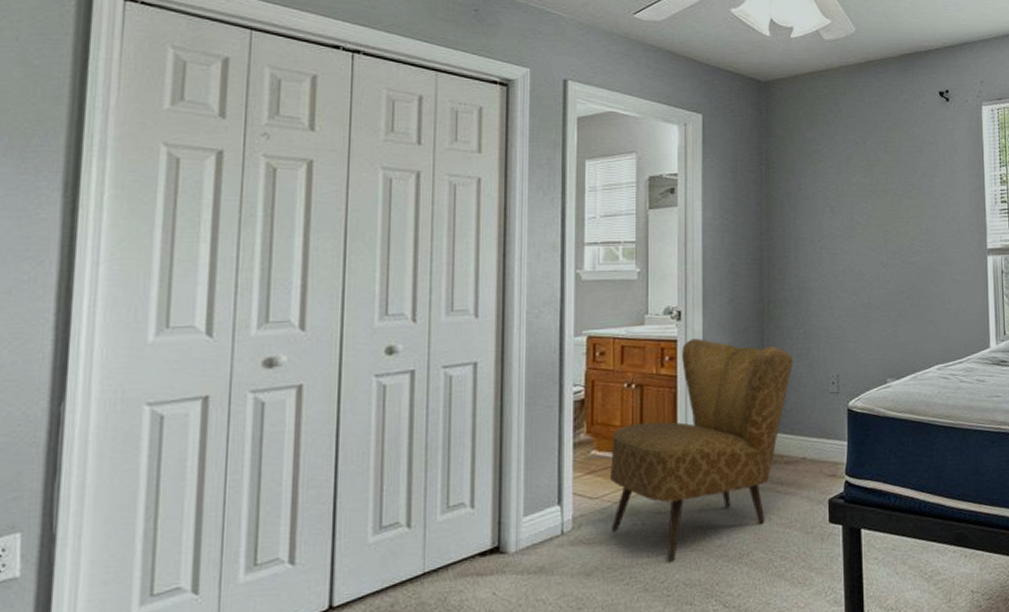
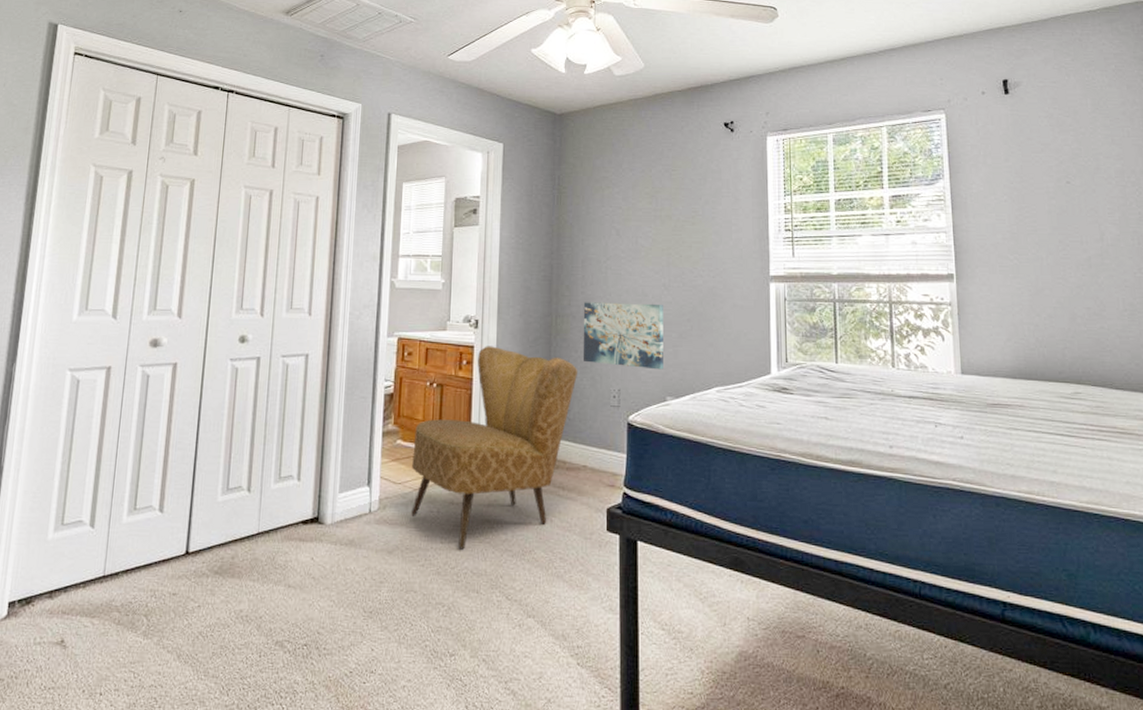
wall art: none [797,283,883,352] -> present [582,302,663,370]

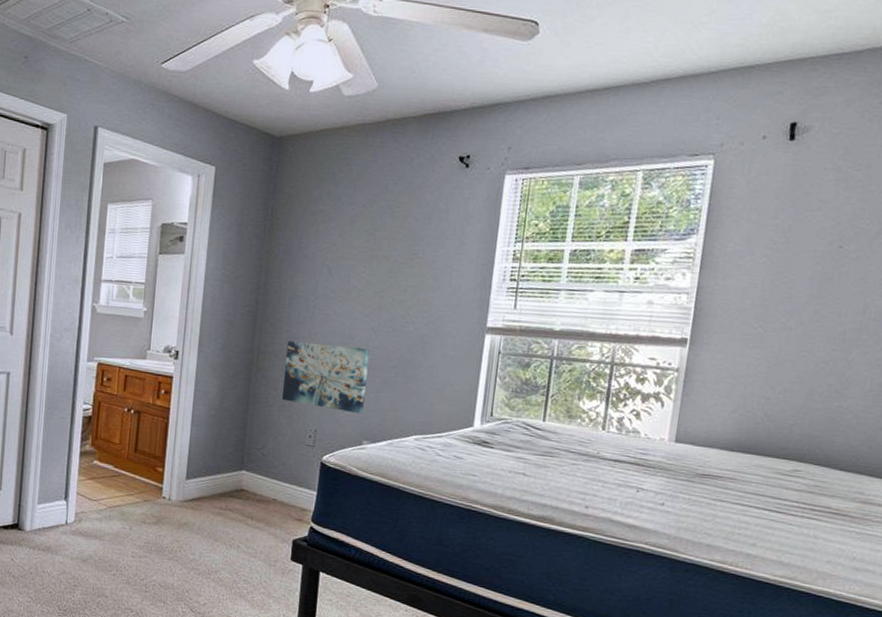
armchair: present [411,346,578,550] -> none [105,377,276,564]

